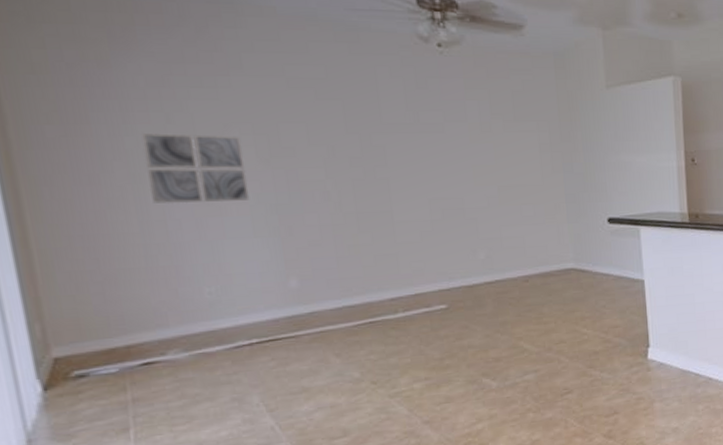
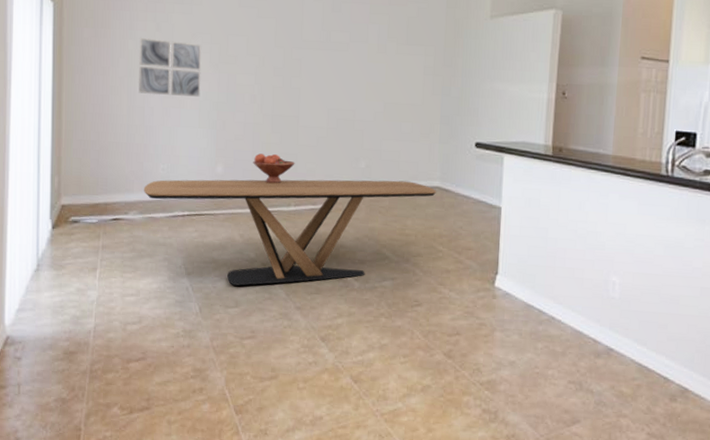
dining table: none [184,266,573,413] -> present [144,179,437,286]
fruit bowl: none [339,257,396,291] -> present [253,153,295,184]

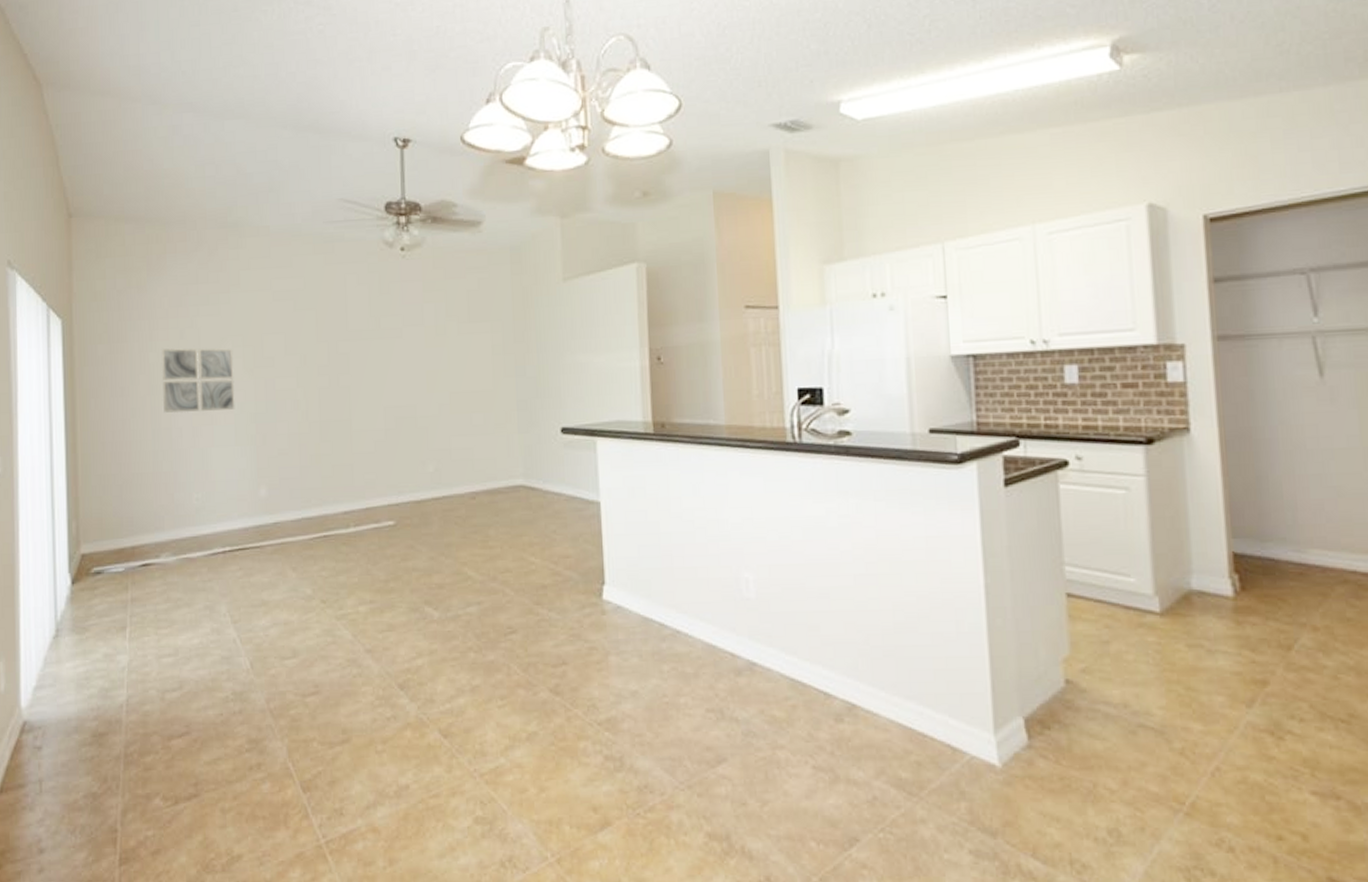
dining table: present [144,179,437,286] -> none [176,482,522,631]
fruit bowl: present [253,153,295,184] -> none [301,467,351,503]

